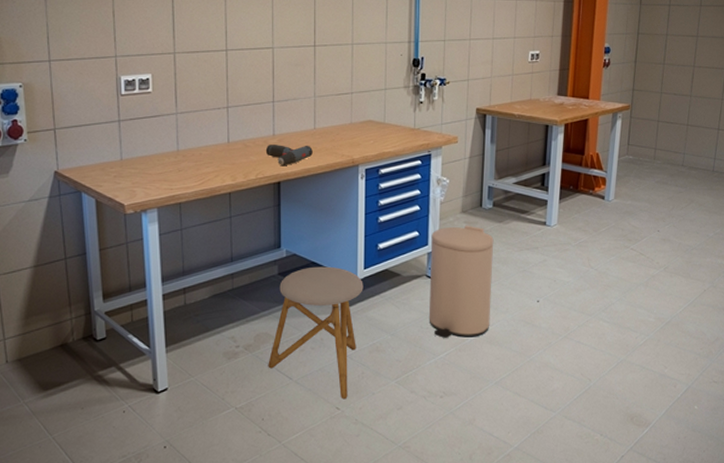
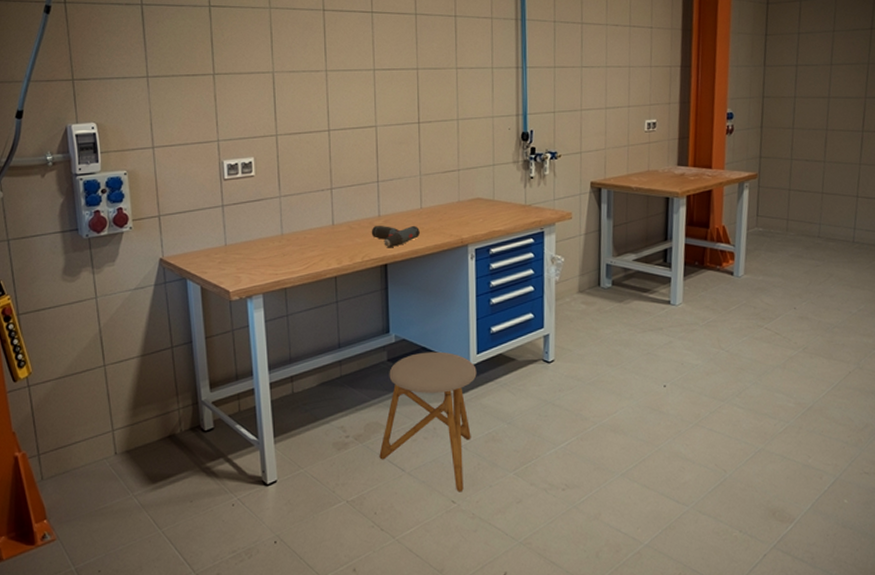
pedal bin: present [428,225,494,338] -> none [546,305,615,426]

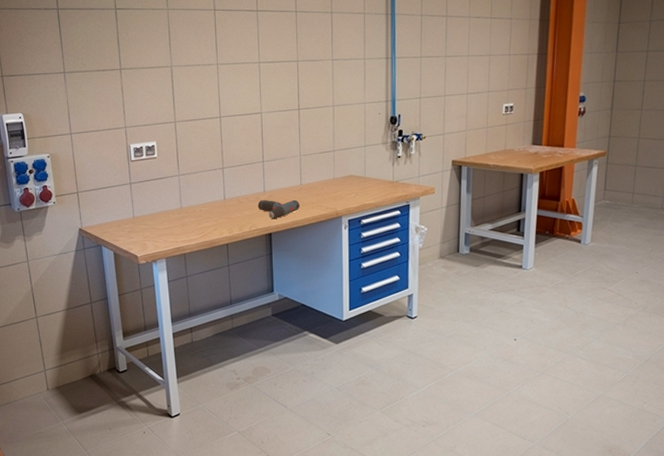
stool: present [379,351,477,492] -> none [265,308,349,426]

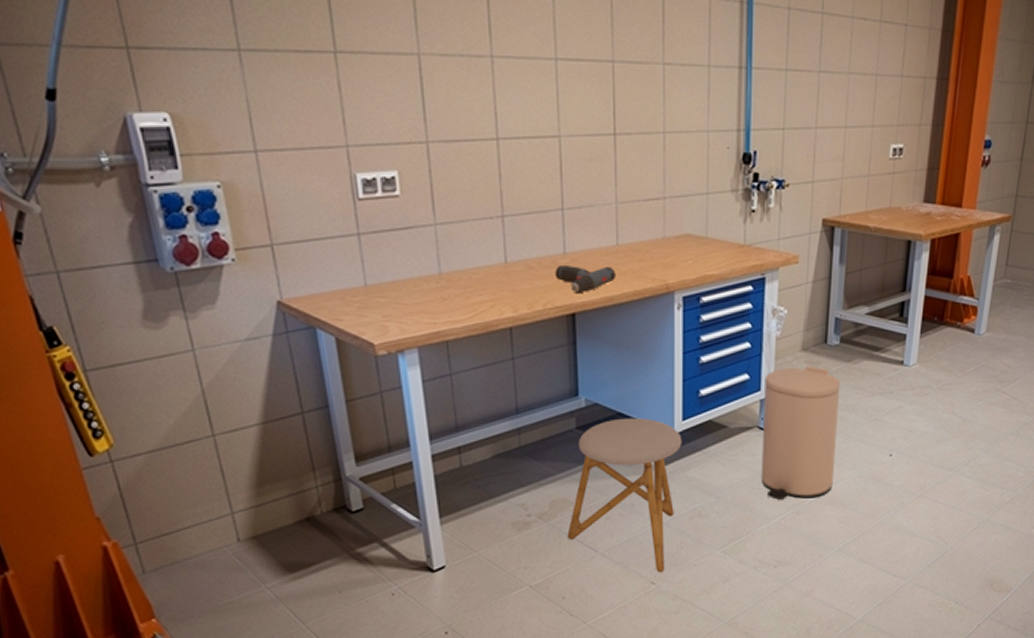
stool: none [265,308,349,426] -> present [567,417,682,573]
pedal bin: none [410,269,471,373] -> present [761,365,840,500]

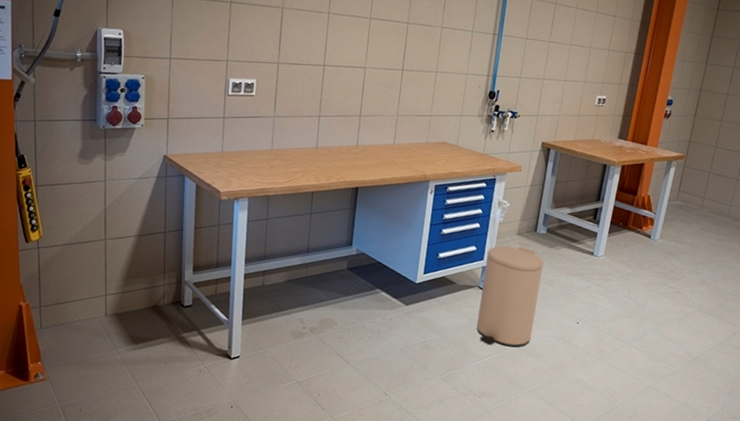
power drill: present [554,266,616,294] -> none [348,153,390,174]
stool: present [567,417,682,573] -> none [329,266,422,387]

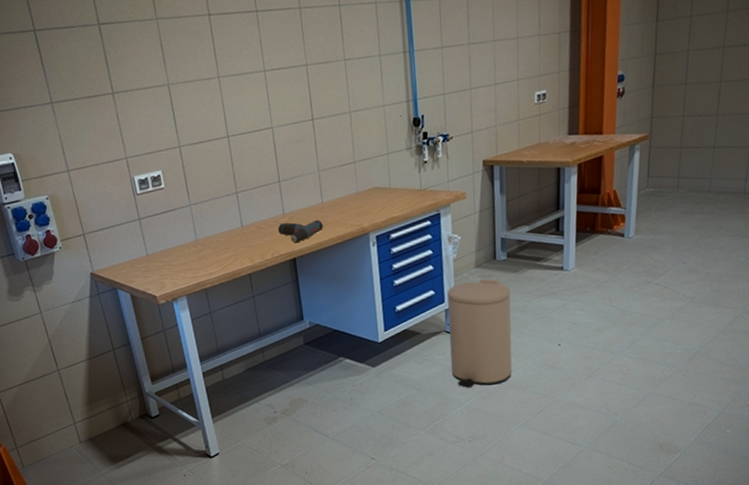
power drill: none [348,153,390,174] -> present [277,219,323,243]

